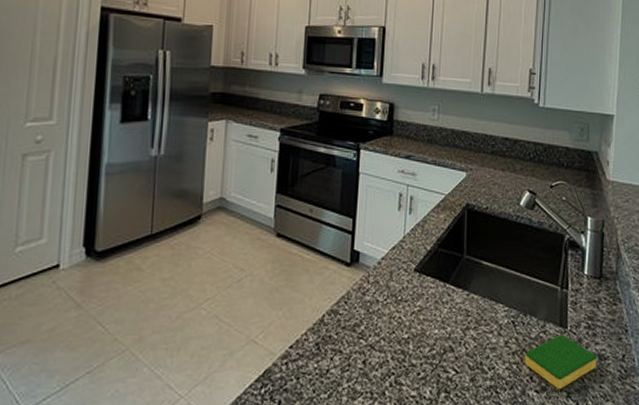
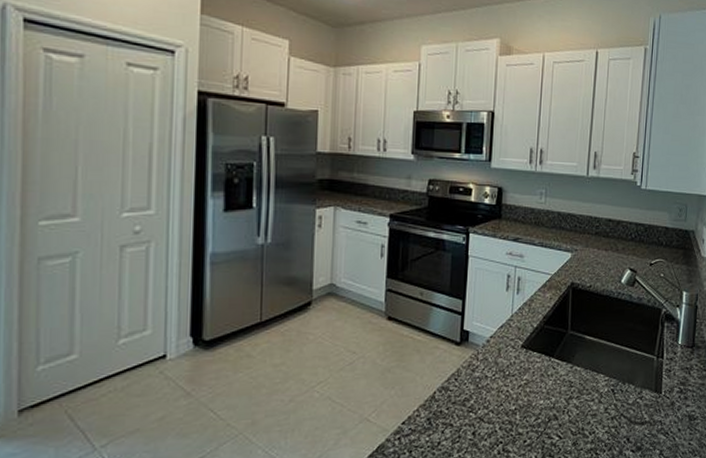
dish sponge: present [524,334,597,390] -> none [622,399,688,449]

